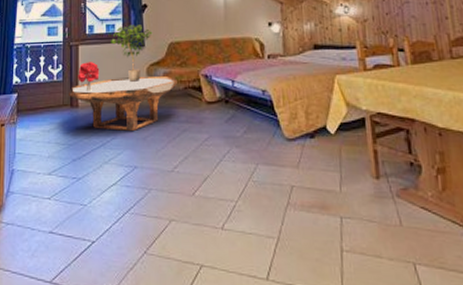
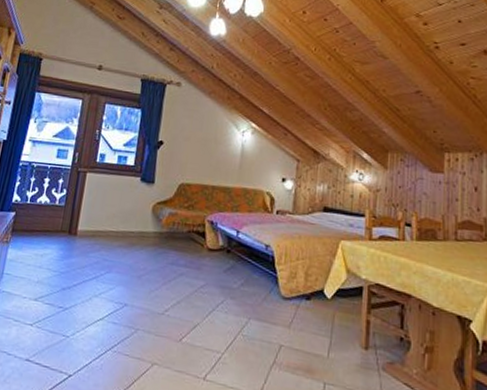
coffee table: present [68,76,177,131] -> none [67,211,182,267]
bouquet: present [78,62,100,91] -> none [80,190,105,221]
potted plant: present [110,24,153,83] -> none [119,159,165,219]

